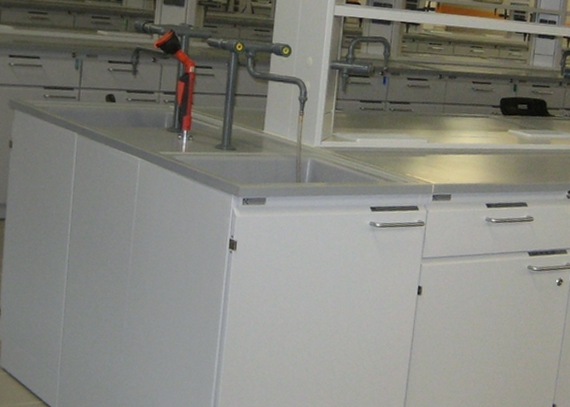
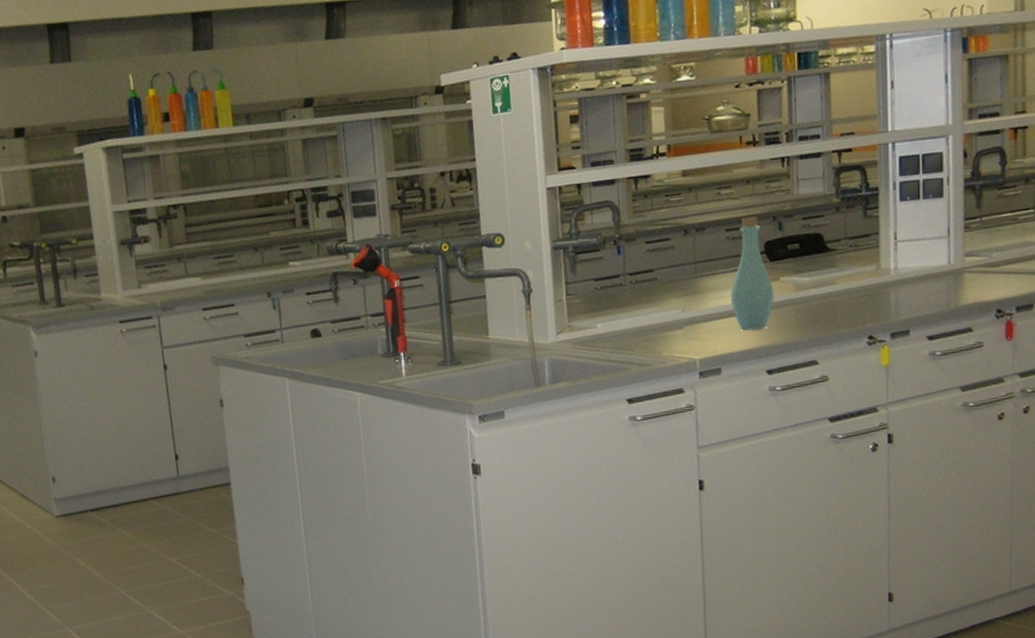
bottle: none [466,74,503,169] -> present [730,216,775,331]

